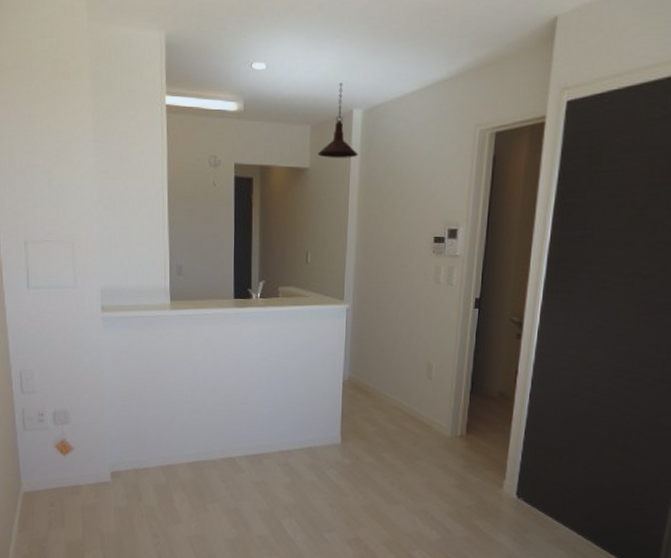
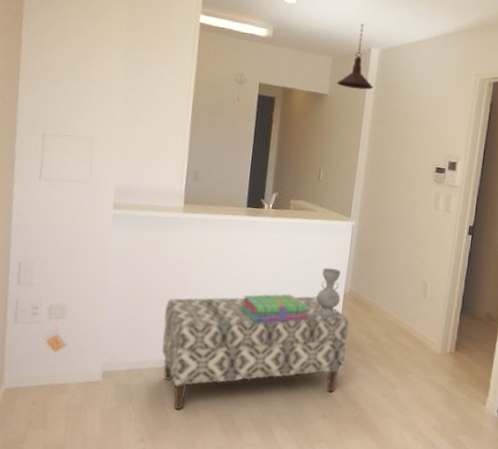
bench: none [164,386,351,506] -> present [161,295,350,410]
stack of books: none [237,385,307,418] -> present [240,294,308,324]
decorative vase: none [314,355,340,407] -> present [316,268,341,318]

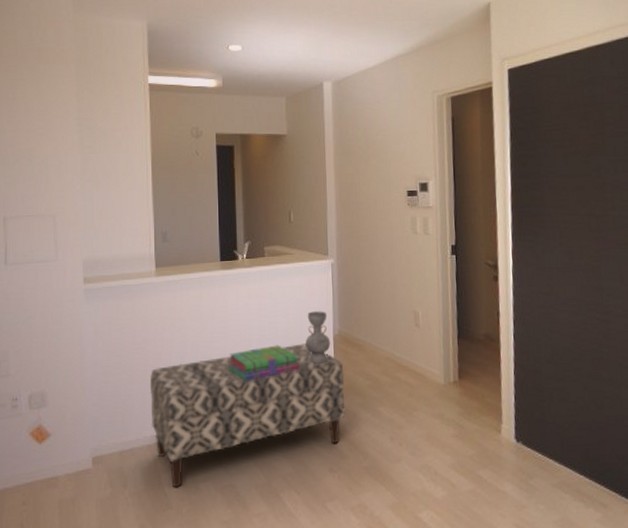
pendant light: present [336,24,373,90] -> none [293,60,331,125]

